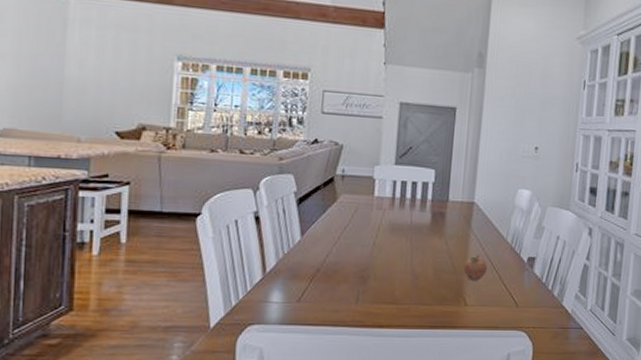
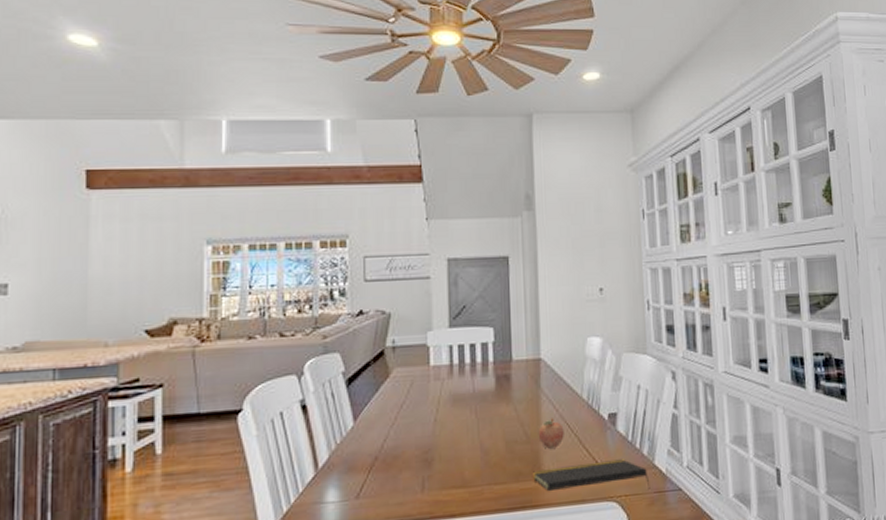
notepad: none [455,296,556,325] -> present [533,459,651,491]

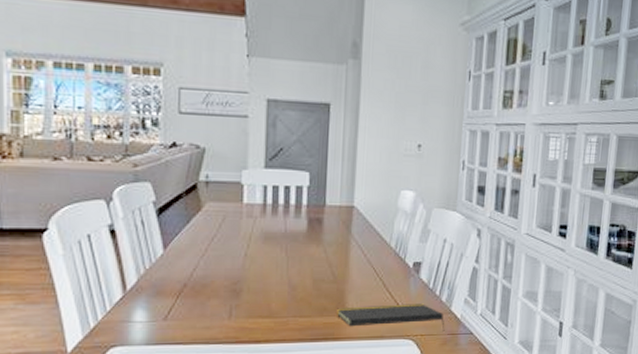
fruit: present [538,418,564,449] -> none [345,262,370,289]

